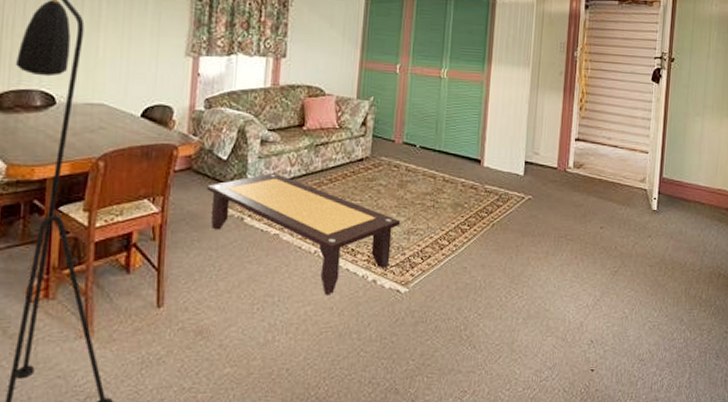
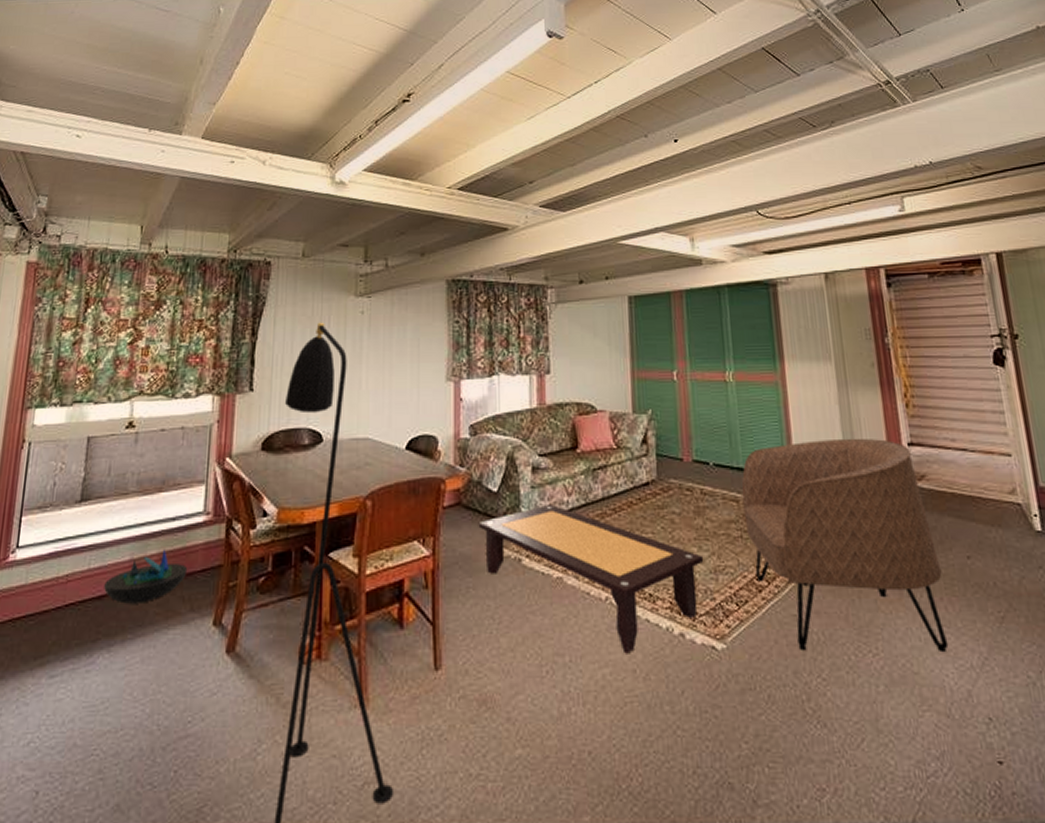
armchair: none [437,131,580,296] -> present [741,438,949,653]

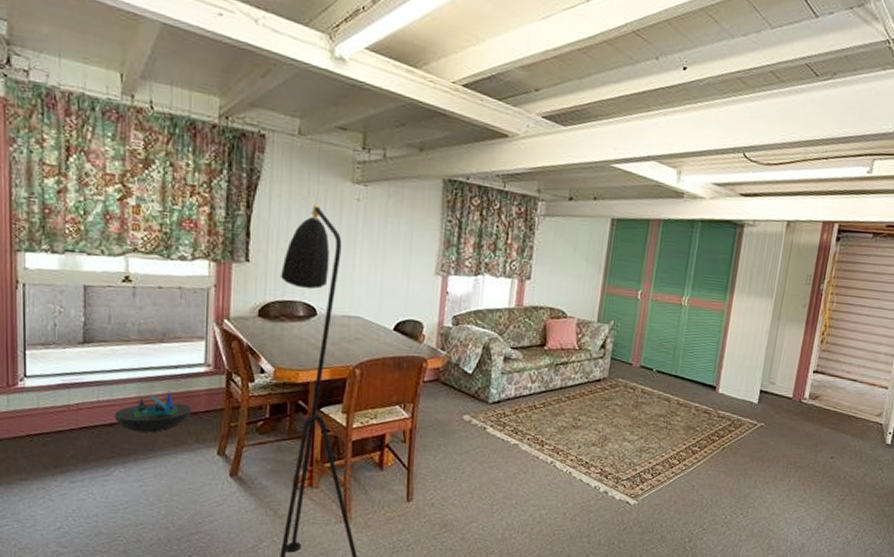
coffee table: present [478,503,704,654] -> none [452,387,634,502]
armchair: present [741,438,949,653] -> none [670,361,814,519]

